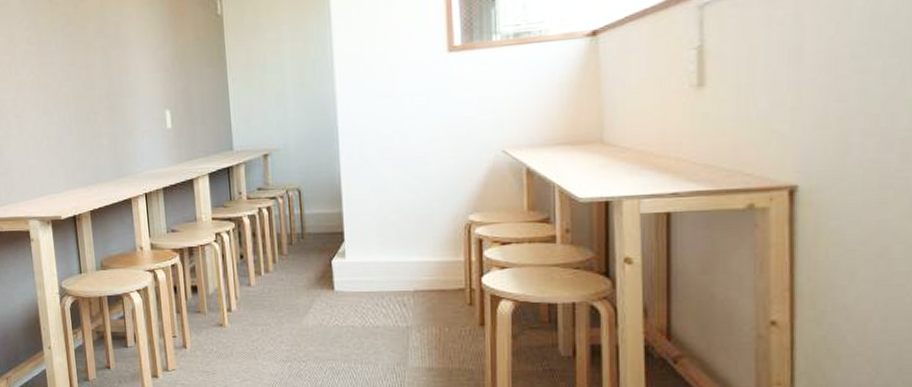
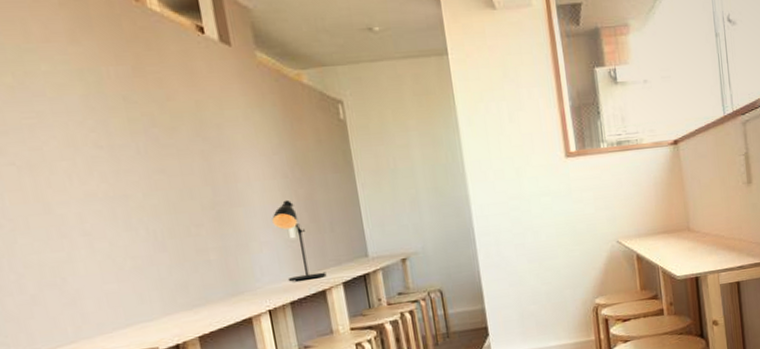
desk lamp: none [153,92,195,169] -> present [272,199,327,282]

